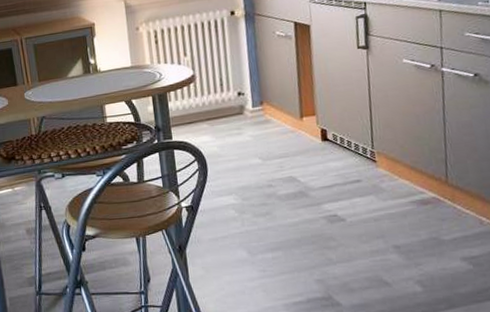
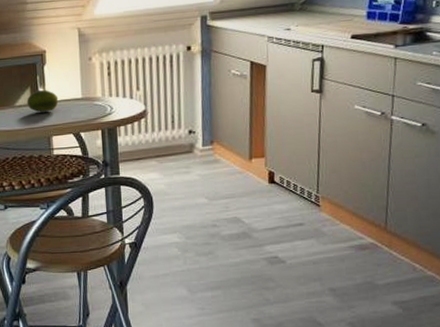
fruit: none [79,60,109,83] -> present [27,89,59,113]

